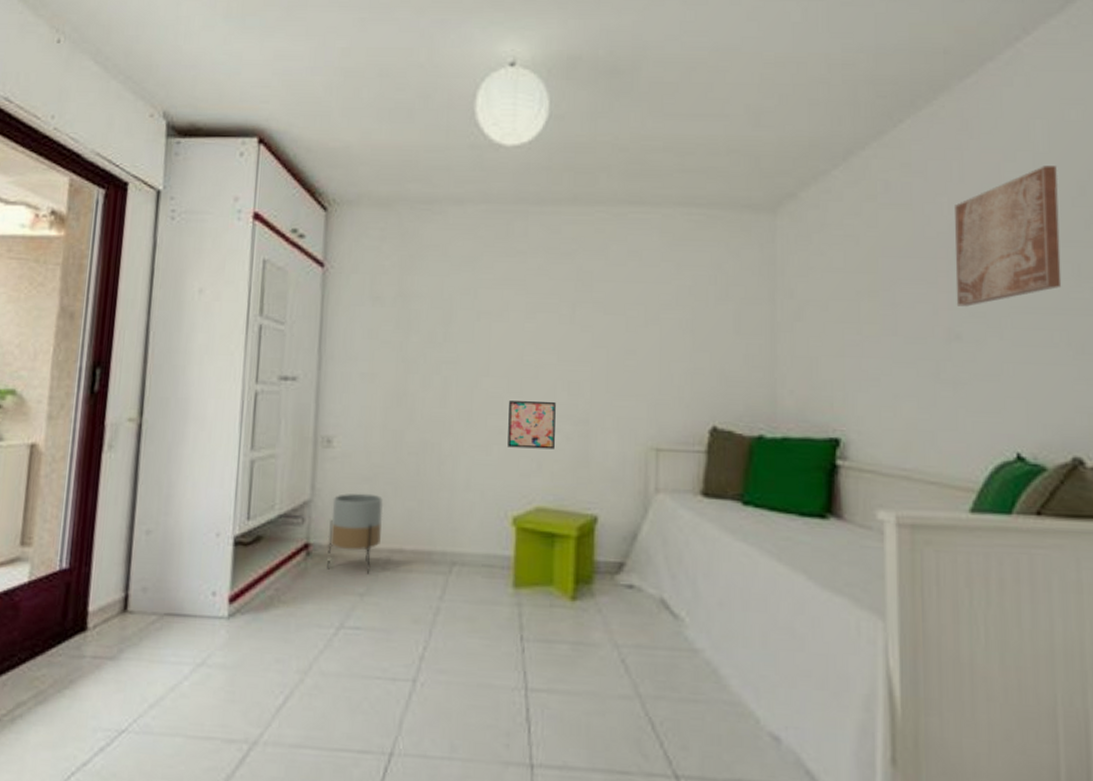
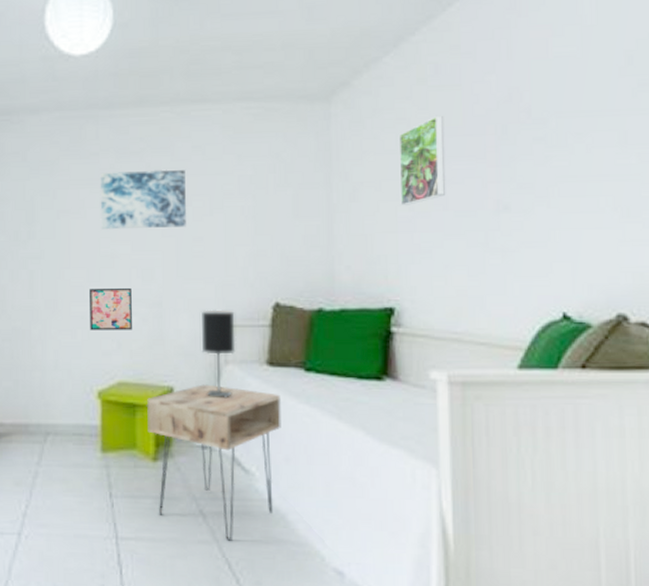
wall art: none [526,273,620,338] -> present [100,169,186,230]
nightstand: none [566,514,715,697] -> present [146,384,281,541]
table lamp: none [631,431,668,530] -> present [202,310,236,397]
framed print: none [847,234,895,328] -> present [398,115,446,205]
wall art: present [955,166,1062,307] -> none [503,37,608,179]

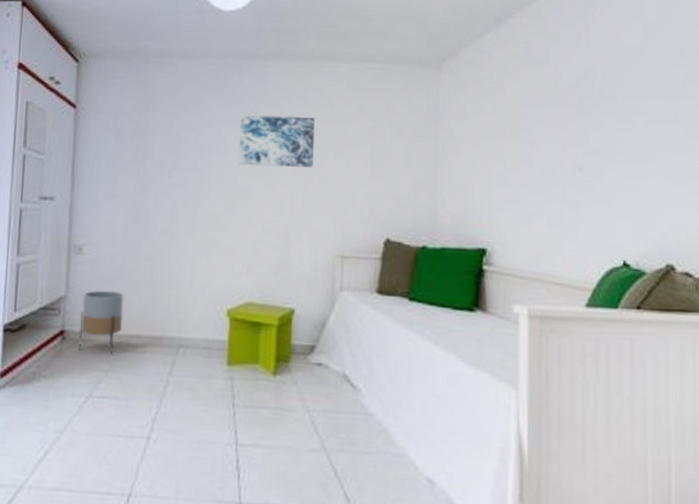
wall art: present [90,287,132,330] -> none [224,217,262,256]
nightstand: present [146,384,281,541] -> none [269,308,387,450]
table lamp: present [202,310,236,397] -> none [321,242,351,320]
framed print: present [398,115,446,205] -> none [494,87,533,162]

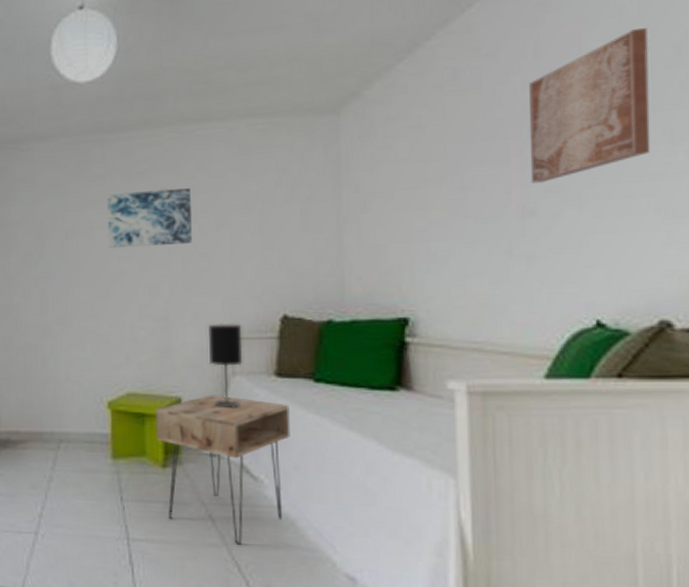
nightstand: none [269,308,387,450] -> present [155,395,290,545]
table lamp: none [321,242,351,320] -> present [209,323,243,407]
wall art: none [580,33,663,145] -> present [529,28,651,183]

